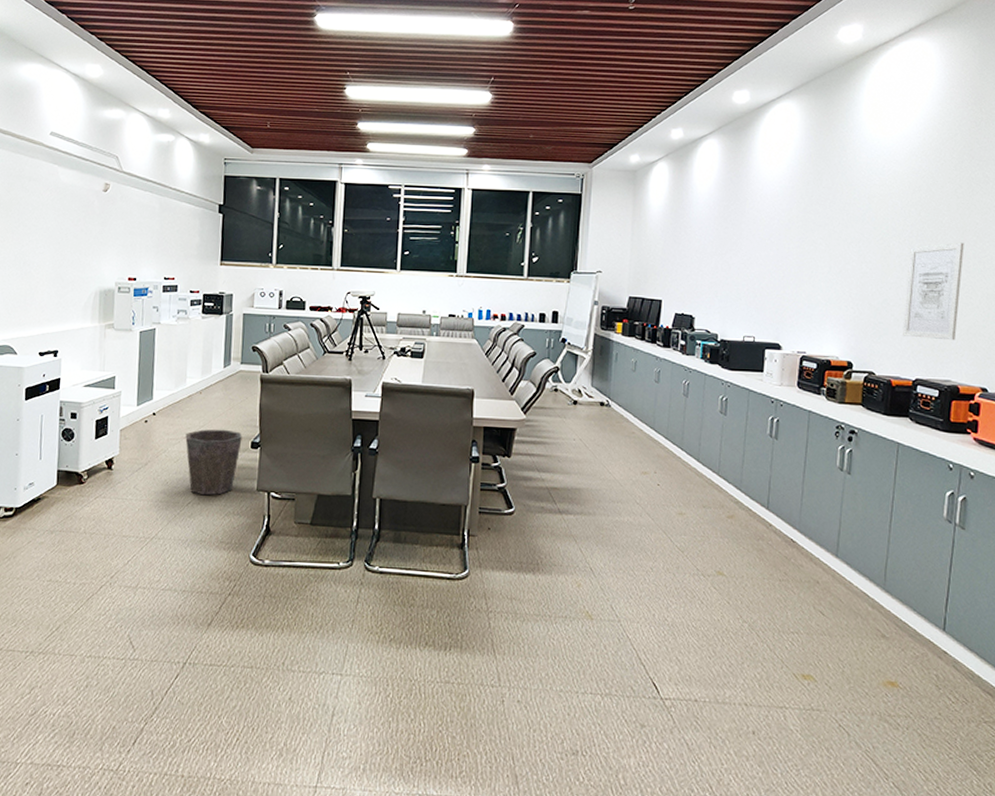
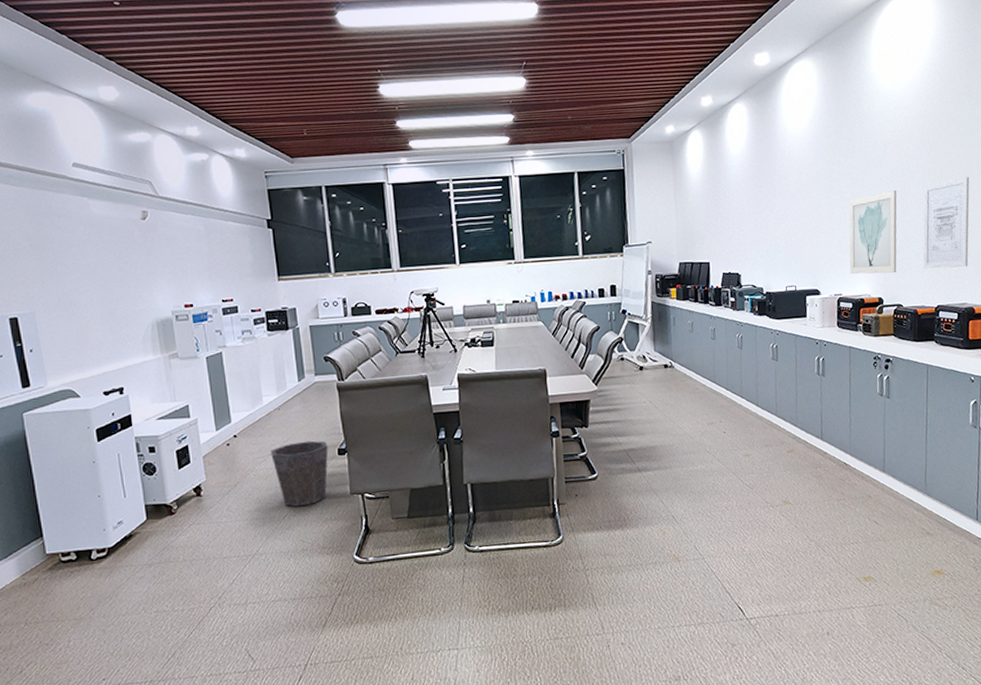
wall art: none [817,248,879,337] -> present [849,190,897,275]

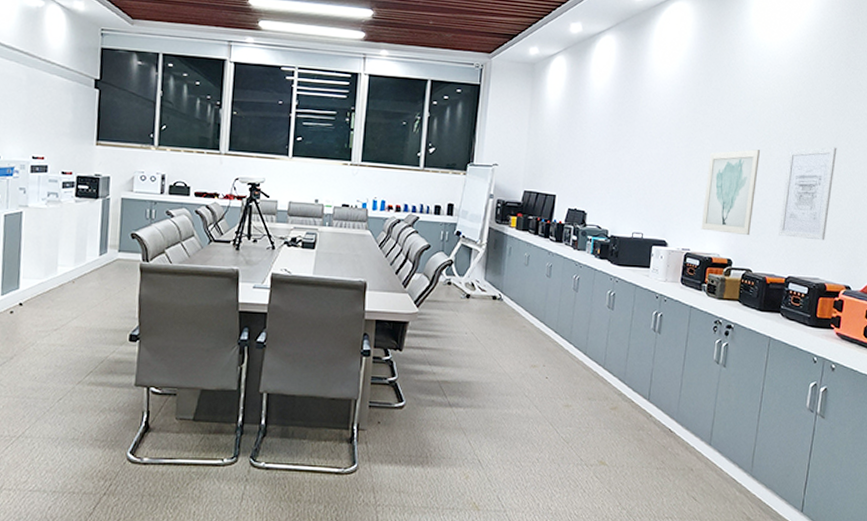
waste bin: present [270,440,329,507] -> none [56,320,120,391]

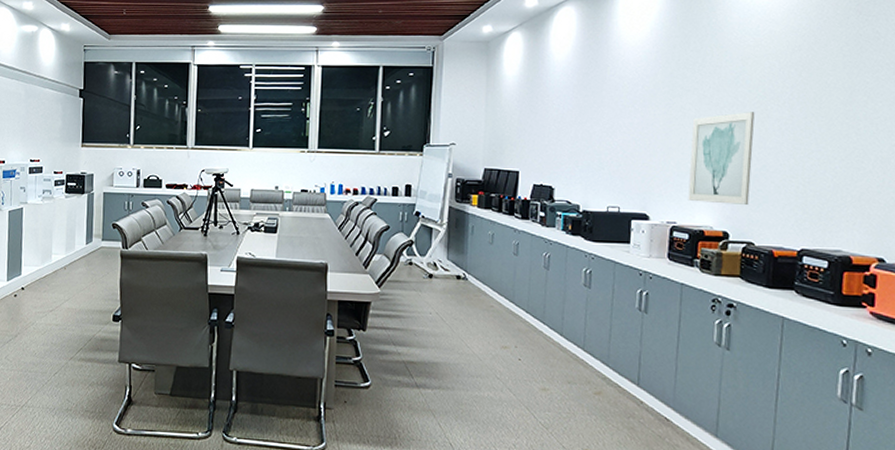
wall art: present [779,147,837,241] -> none [785,103,853,208]

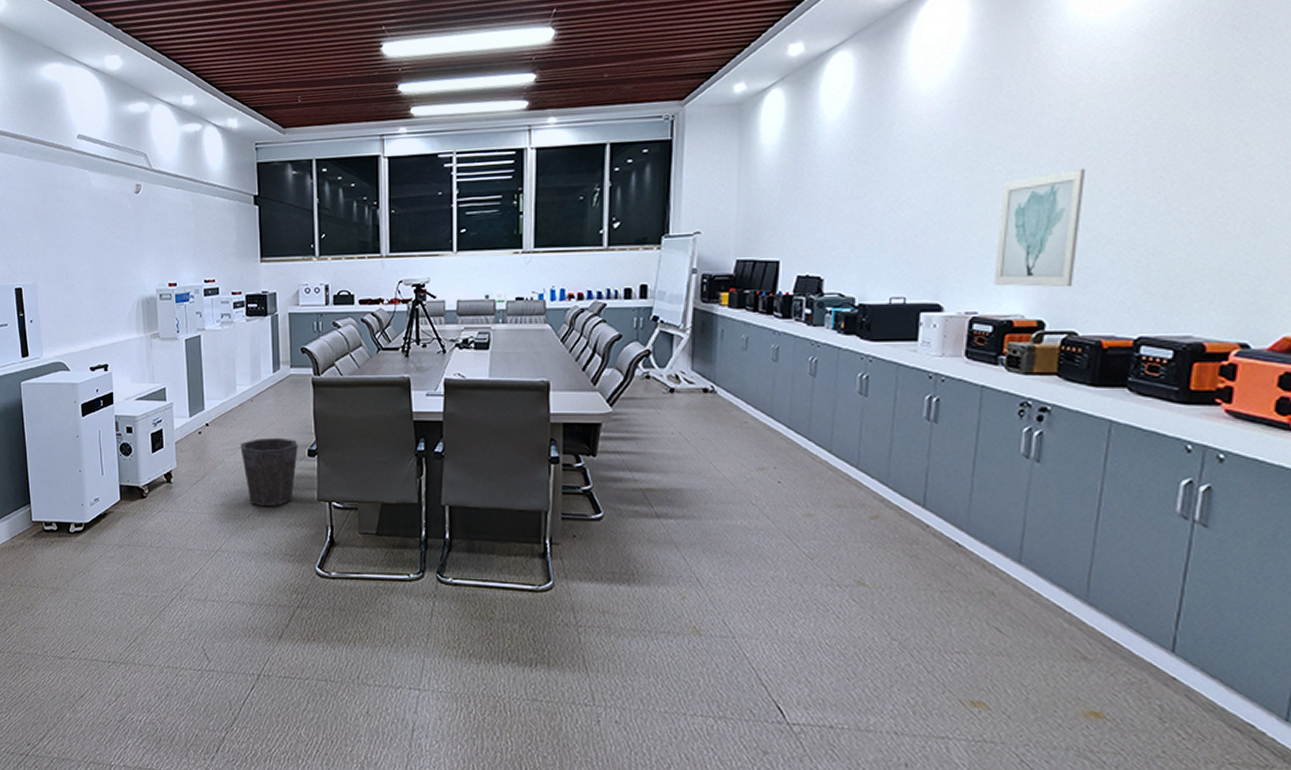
waste bin: none [51,302,104,366] -> present [240,437,298,507]

